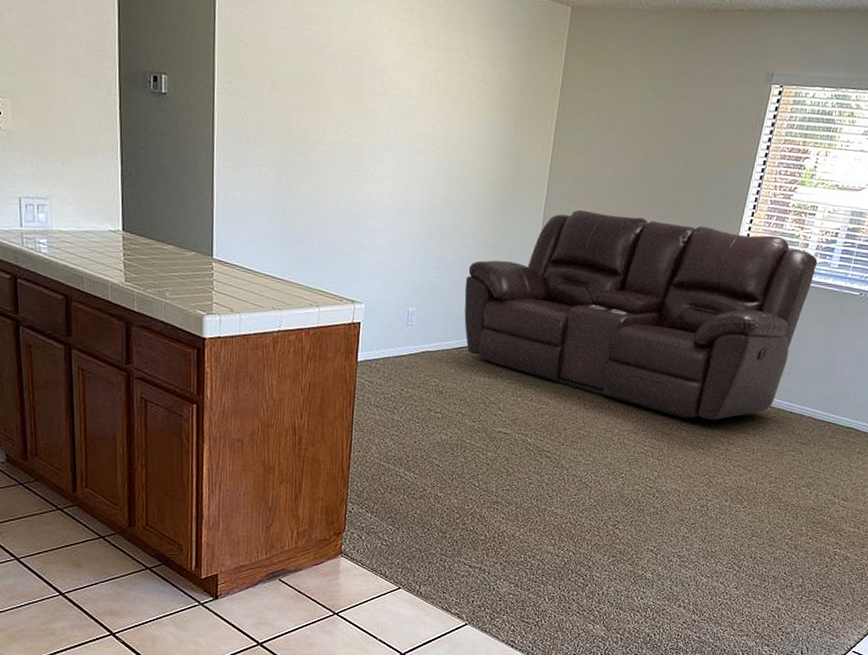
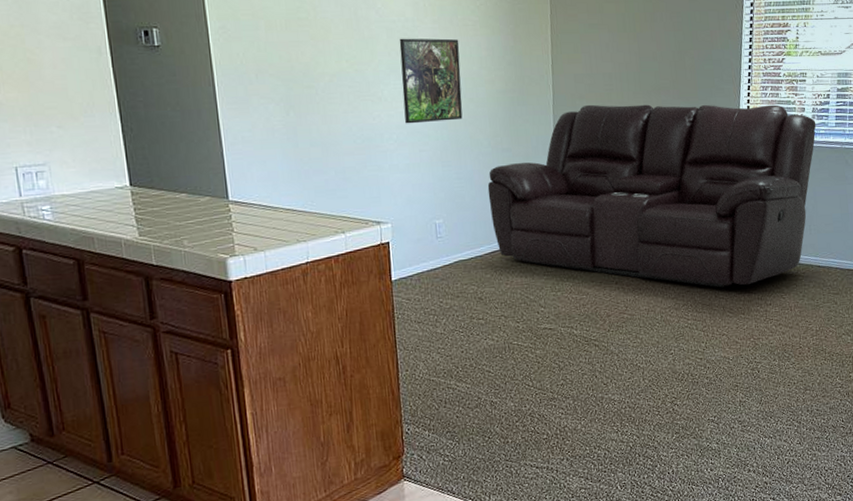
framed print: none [394,115,460,208] -> present [399,38,463,124]

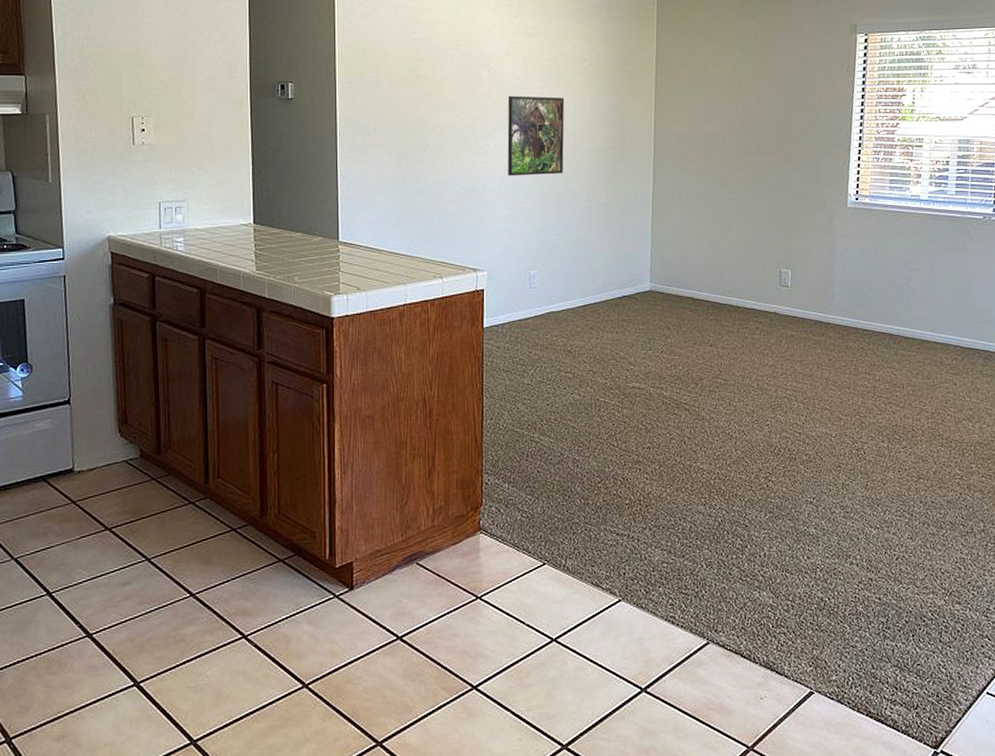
sofa: present [487,104,816,288] -> none [583,163,934,358]

